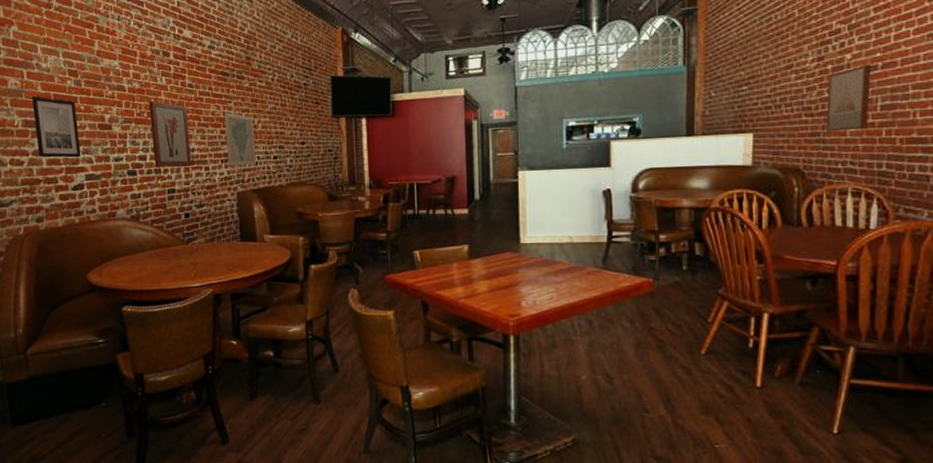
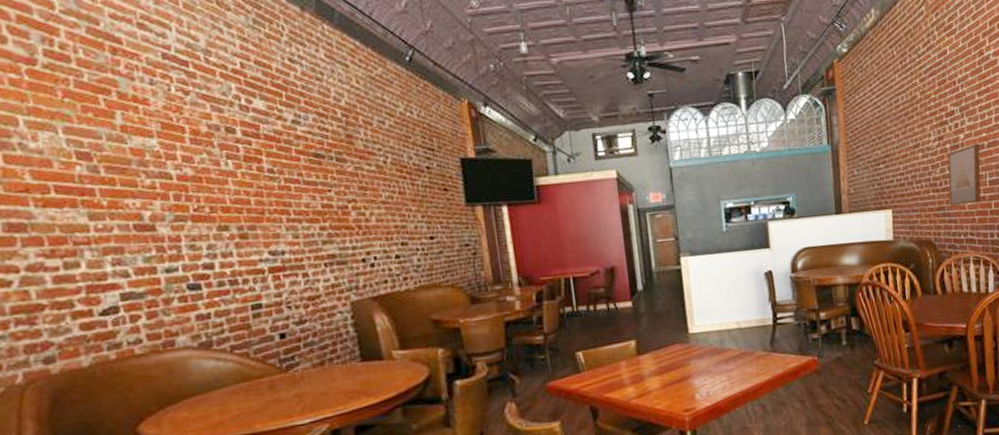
wall art: present [31,96,81,158] -> none [15,188,110,274]
wall art: present [149,101,192,168] -> none [210,192,283,278]
wall art: present [224,112,256,166] -> none [322,204,373,271]

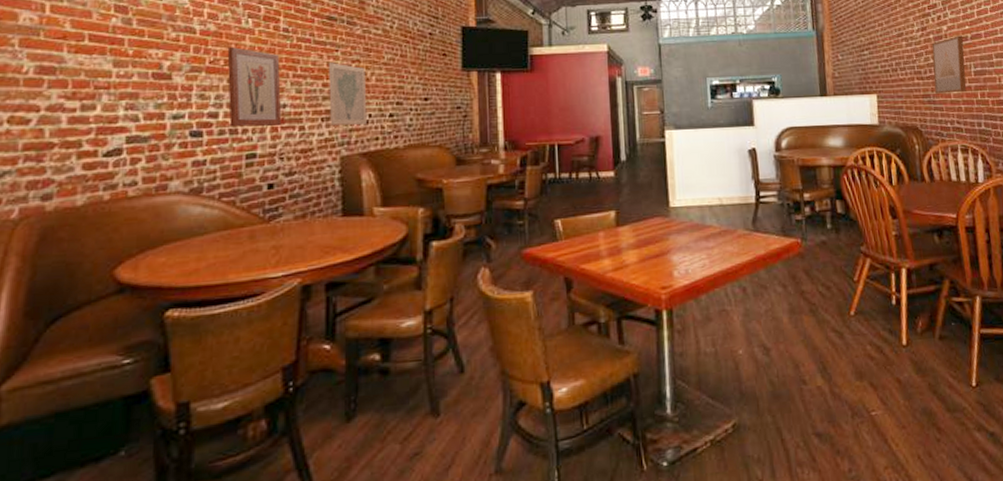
wall art: none [210,192,283,278] -> present [227,47,282,127]
wall art: none [322,204,373,271] -> present [328,62,367,126]

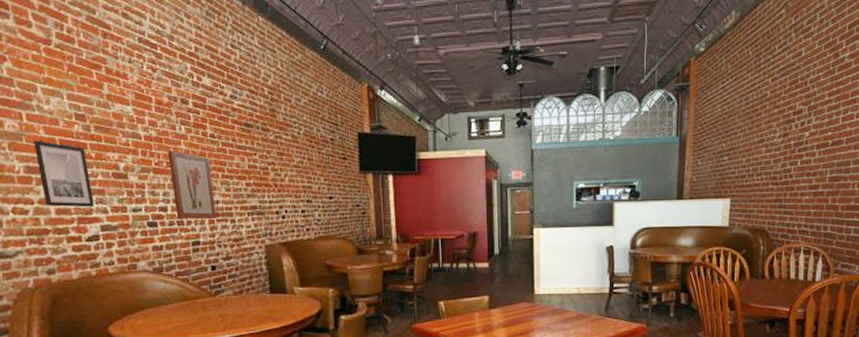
wall art: none [53,35,123,115] -> present [33,140,94,208]
wall art: present [328,62,367,126] -> none [249,165,284,220]
wall art: present [931,35,967,94] -> none [786,142,824,199]

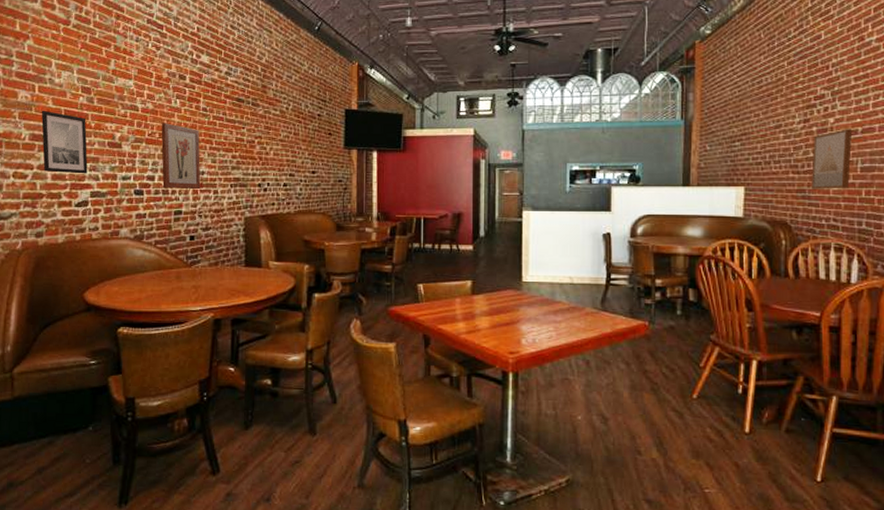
wall art: none [786,142,824,199] -> present [810,129,853,189]

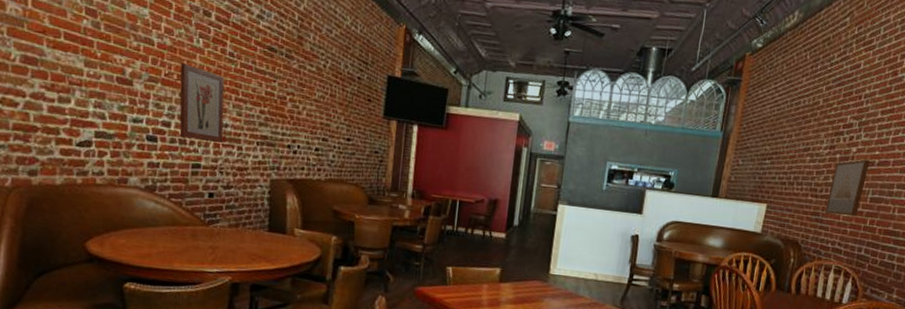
wall art: present [41,110,88,174] -> none [35,28,92,111]

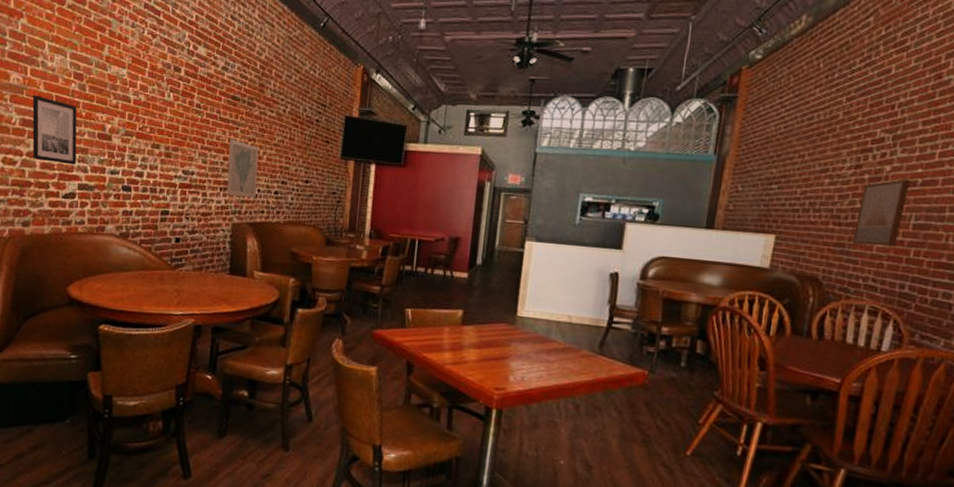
wall art: none [35,28,92,111] -> present [32,94,77,165]
wall art: present [179,63,225,144] -> none [150,117,192,191]
wall art: none [264,91,298,155] -> present [226,139,259,199]

